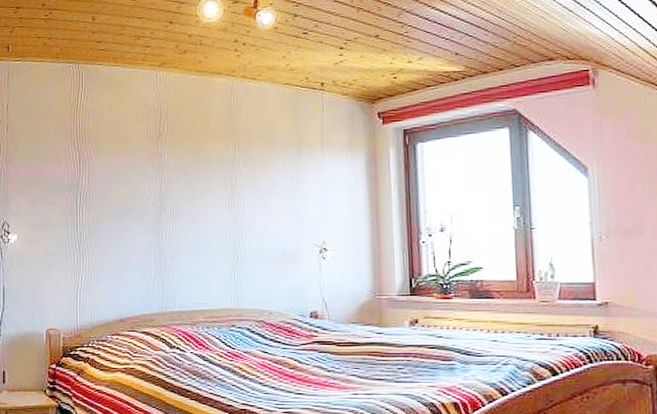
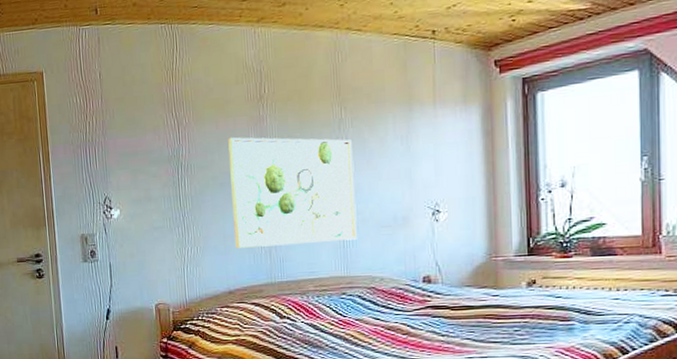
wall art: none [127,171,248,277] -> present [228,137,358,248]

